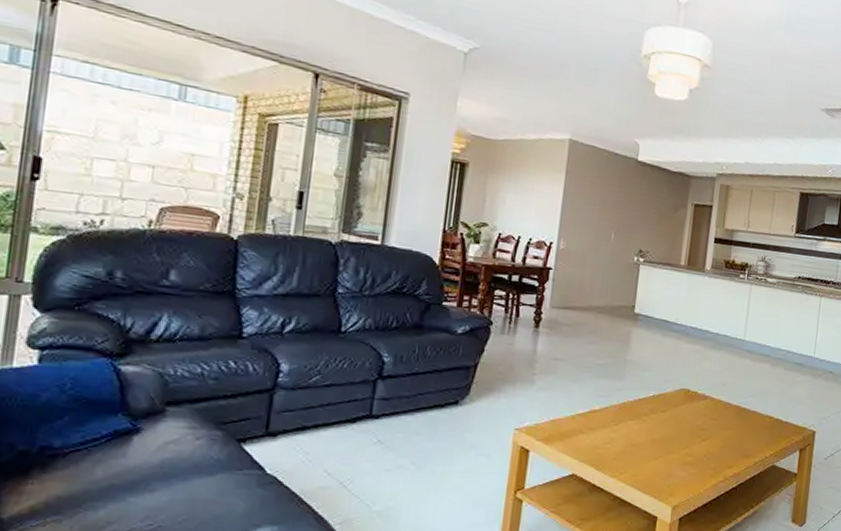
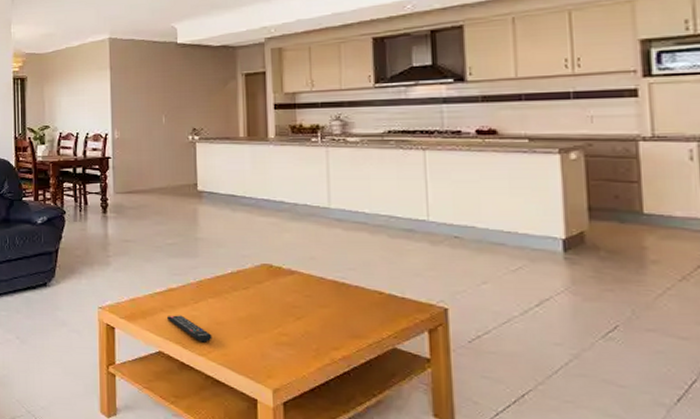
remote control: none [584,437,626,464] -> present [166,315,212,343]

